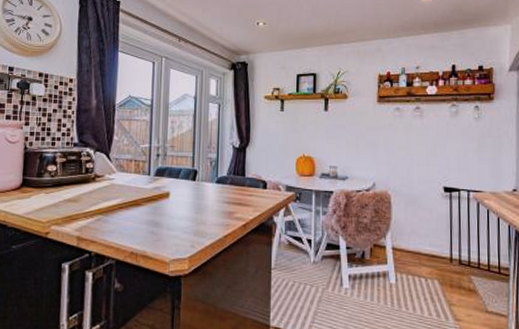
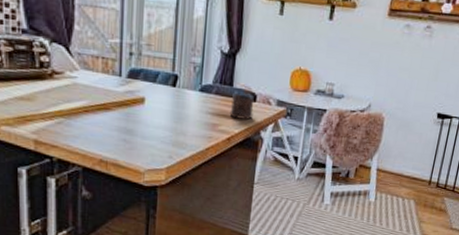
mug: none [244,183,265,206] -> present [229,94,255,120]

